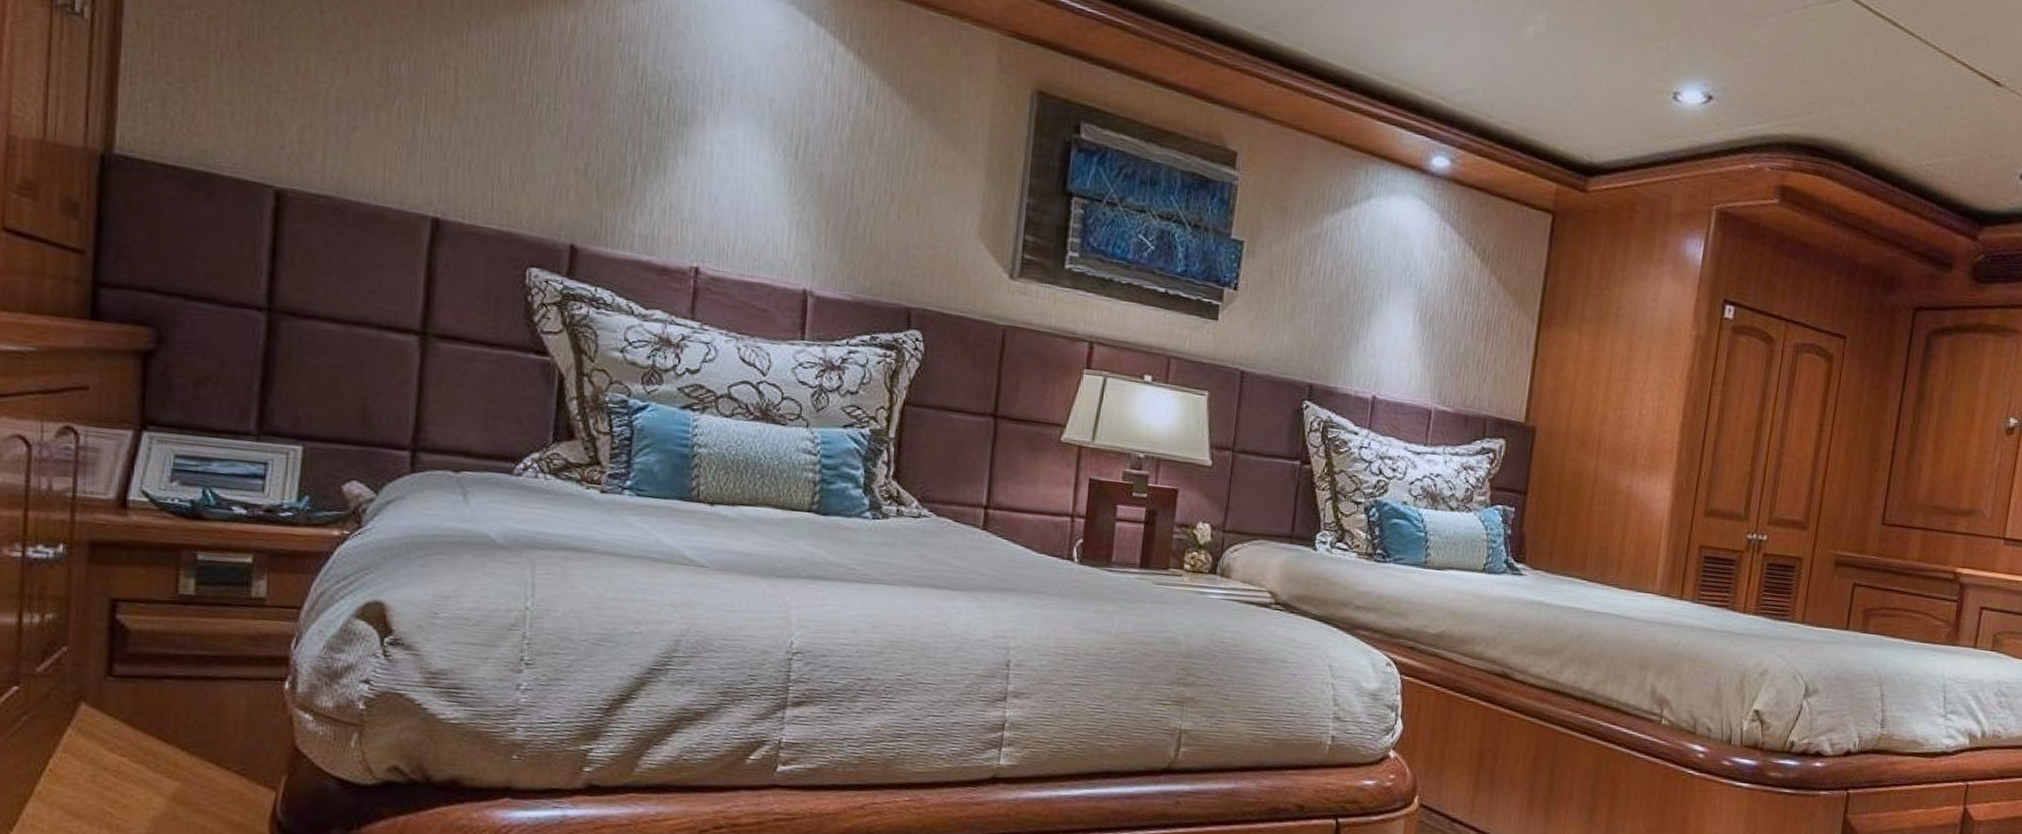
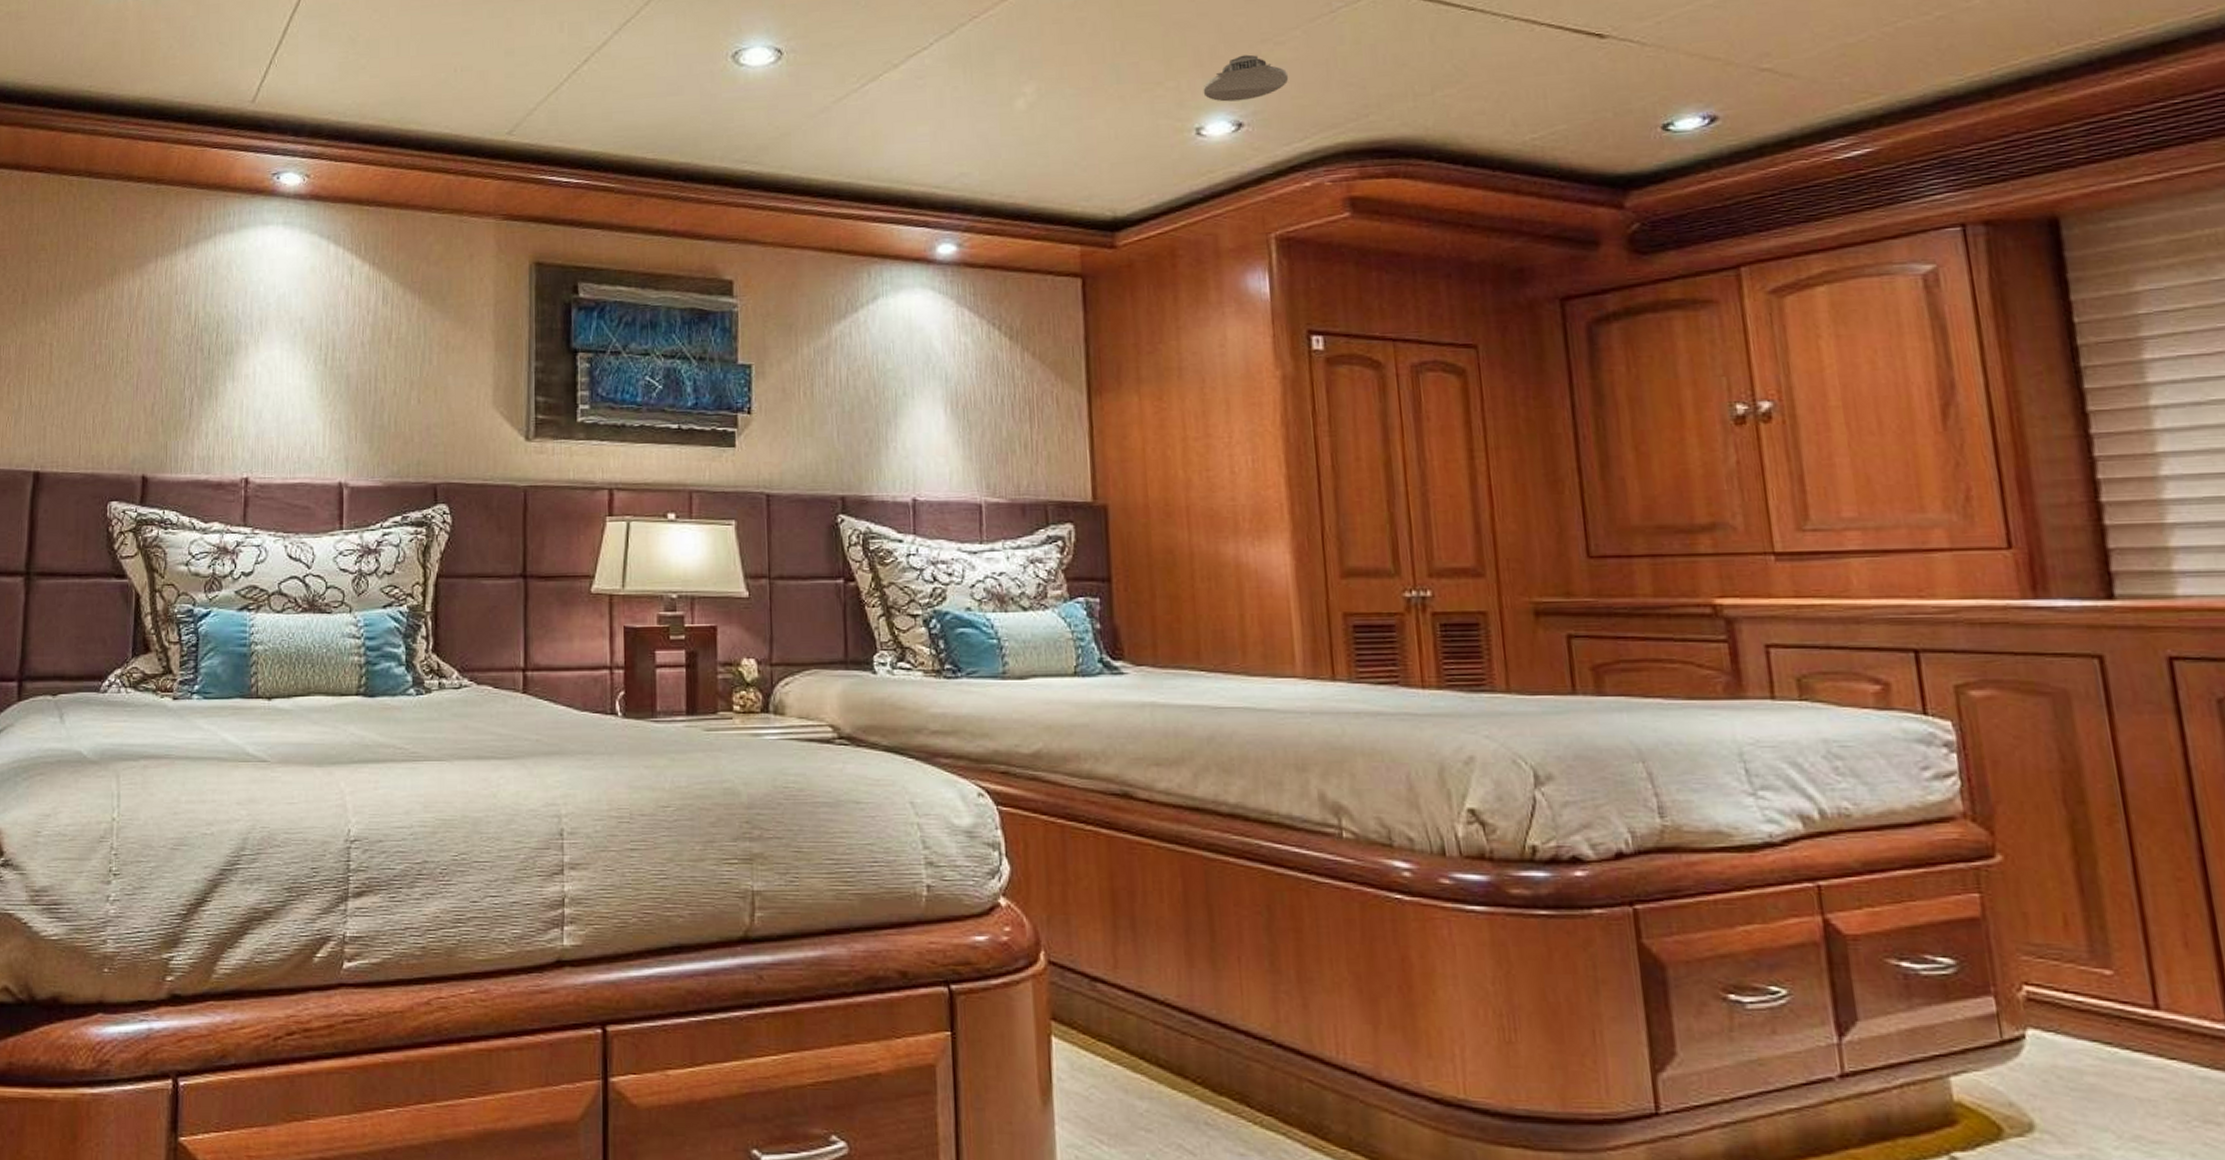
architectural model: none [1686,30,1759,76] -> present [1203,54,1289,102]

